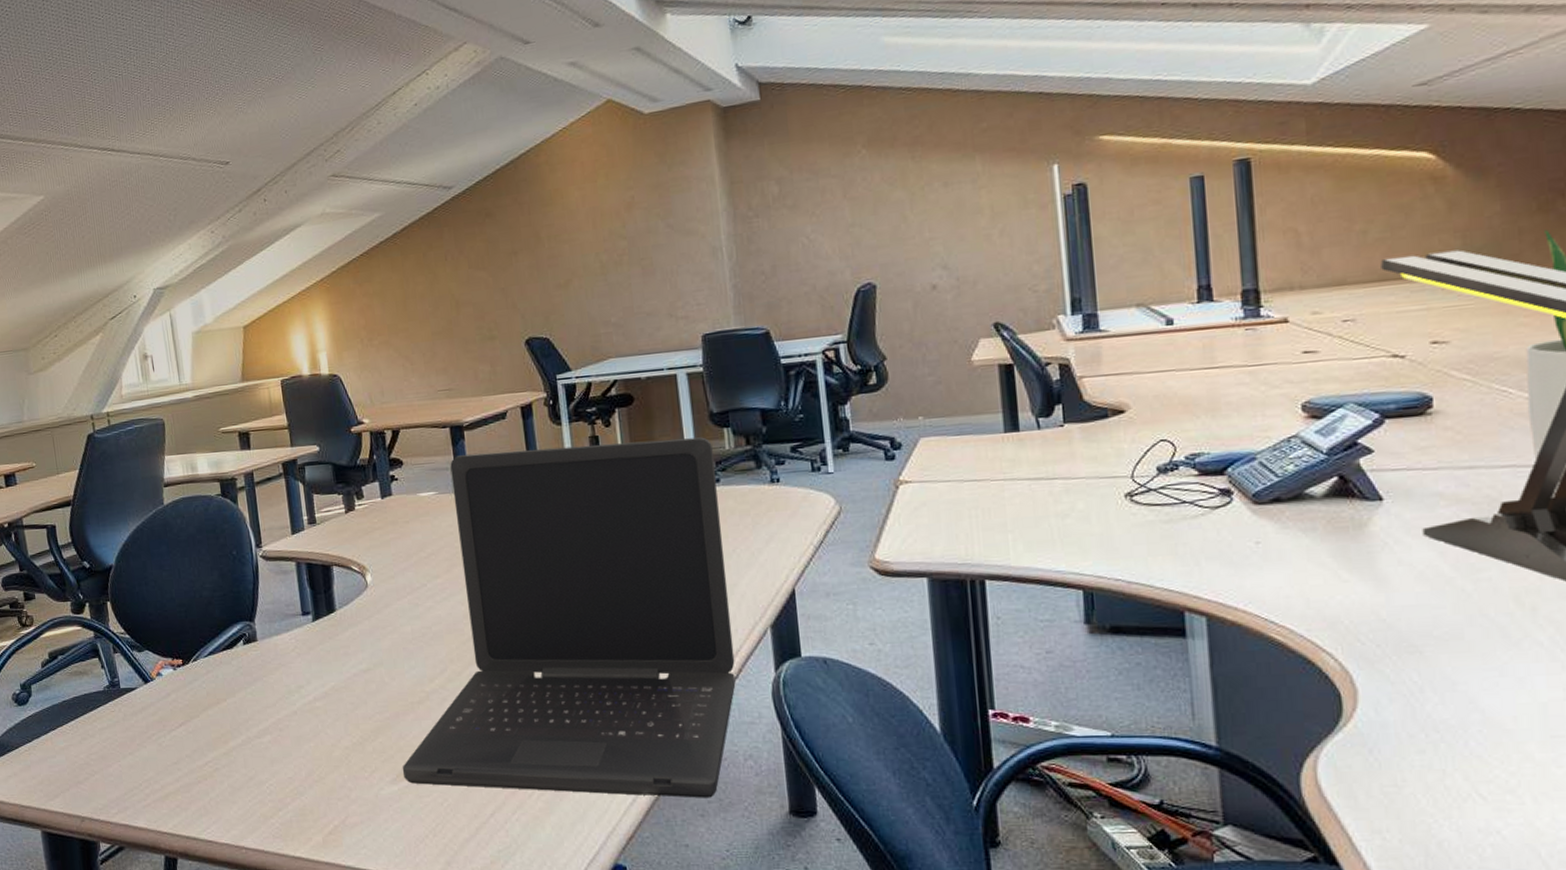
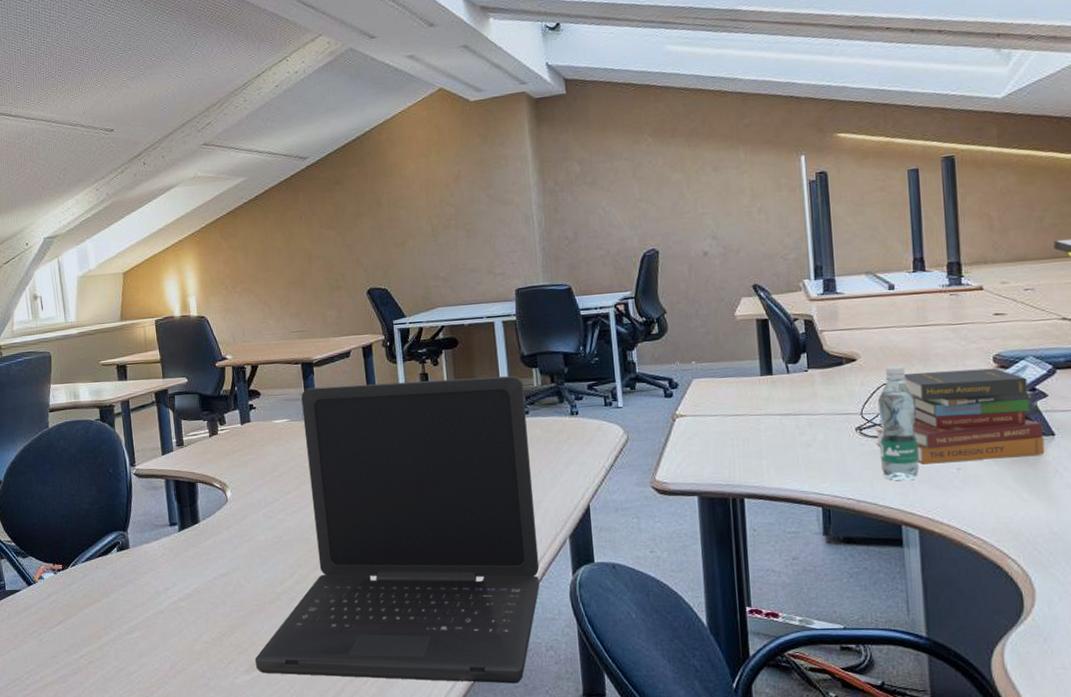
books: none [1150,418,1370,538] -> present [875,368,1045,465]
bottle: none [1152,417,1207,558] -> present [877,366,920,481]

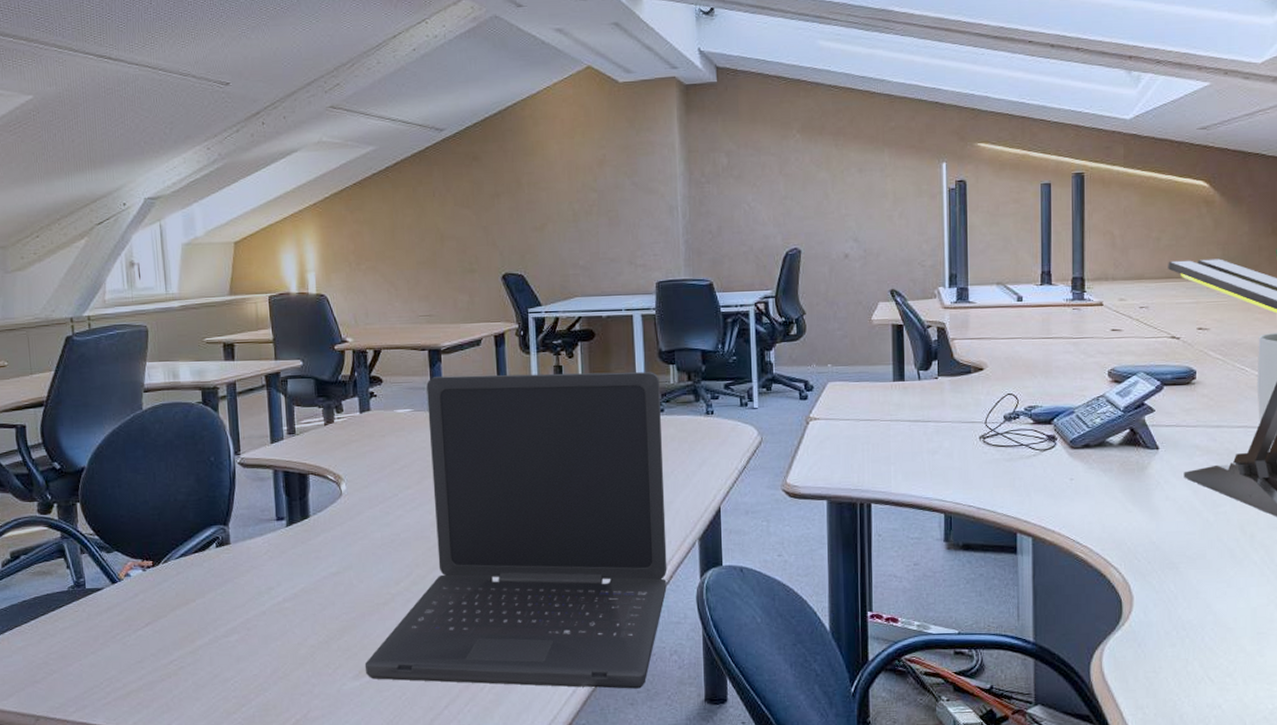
books: present [875,368,1045,465] -> none [997,382,1149,474]
bottle: present [877,366,920,481] -> none [1000,376,1037,490]

